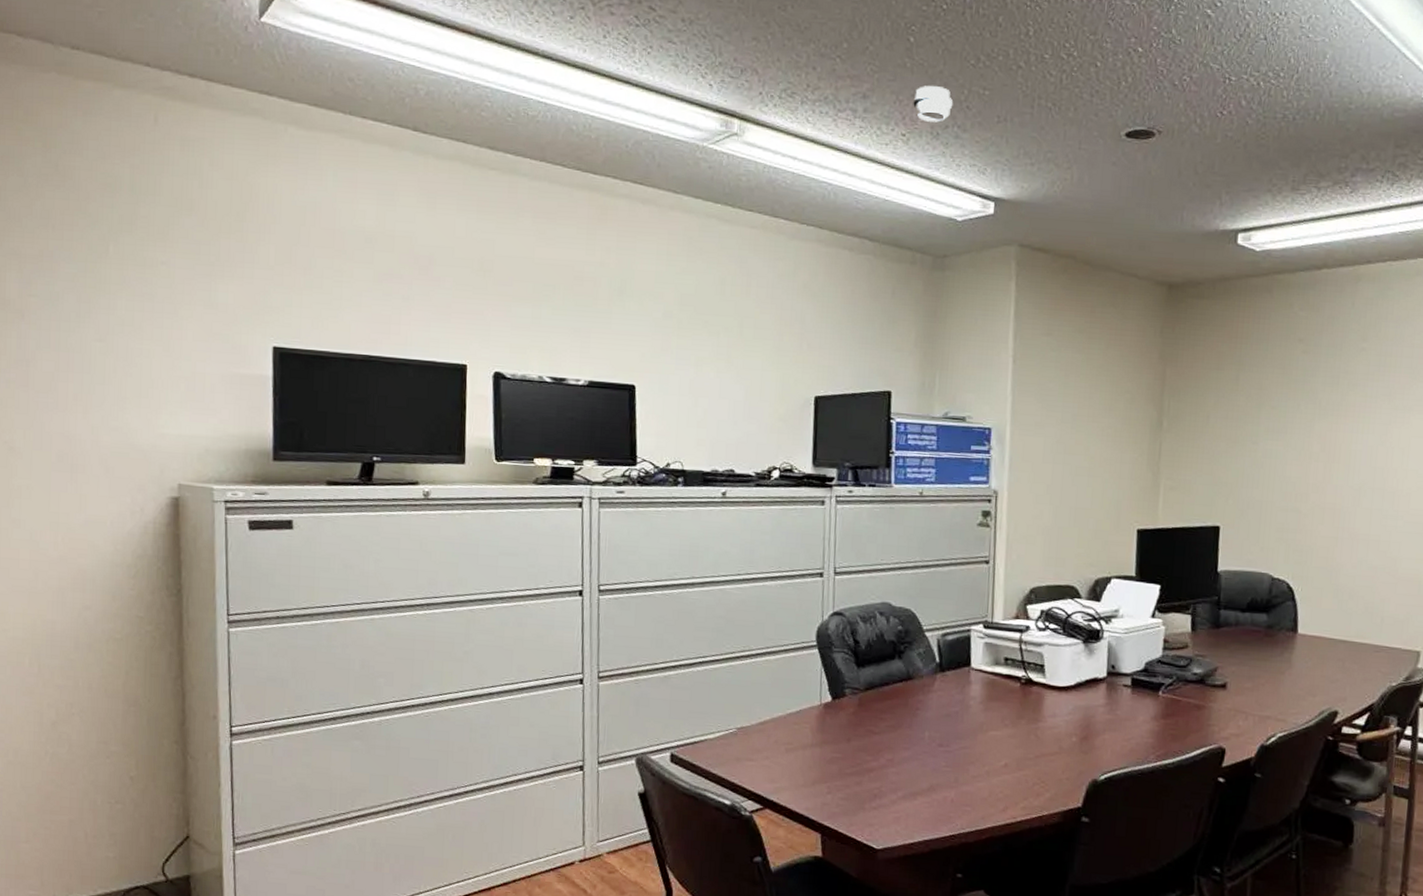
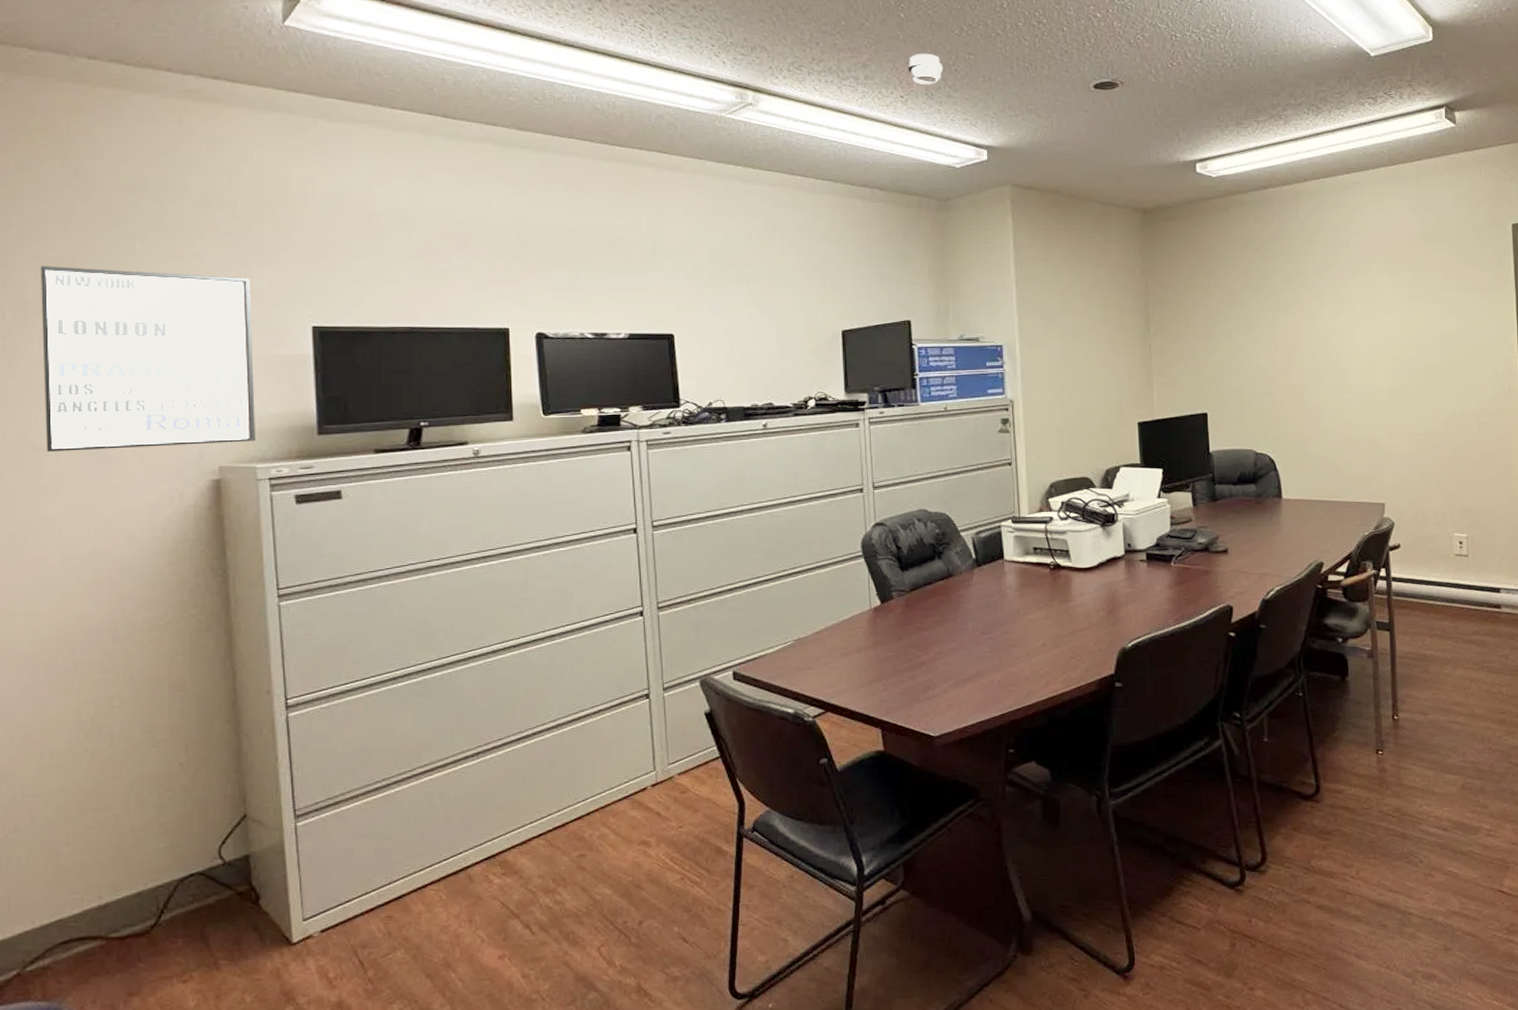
wall art: none [20,264,216,462] -> present [40,266,255,452]

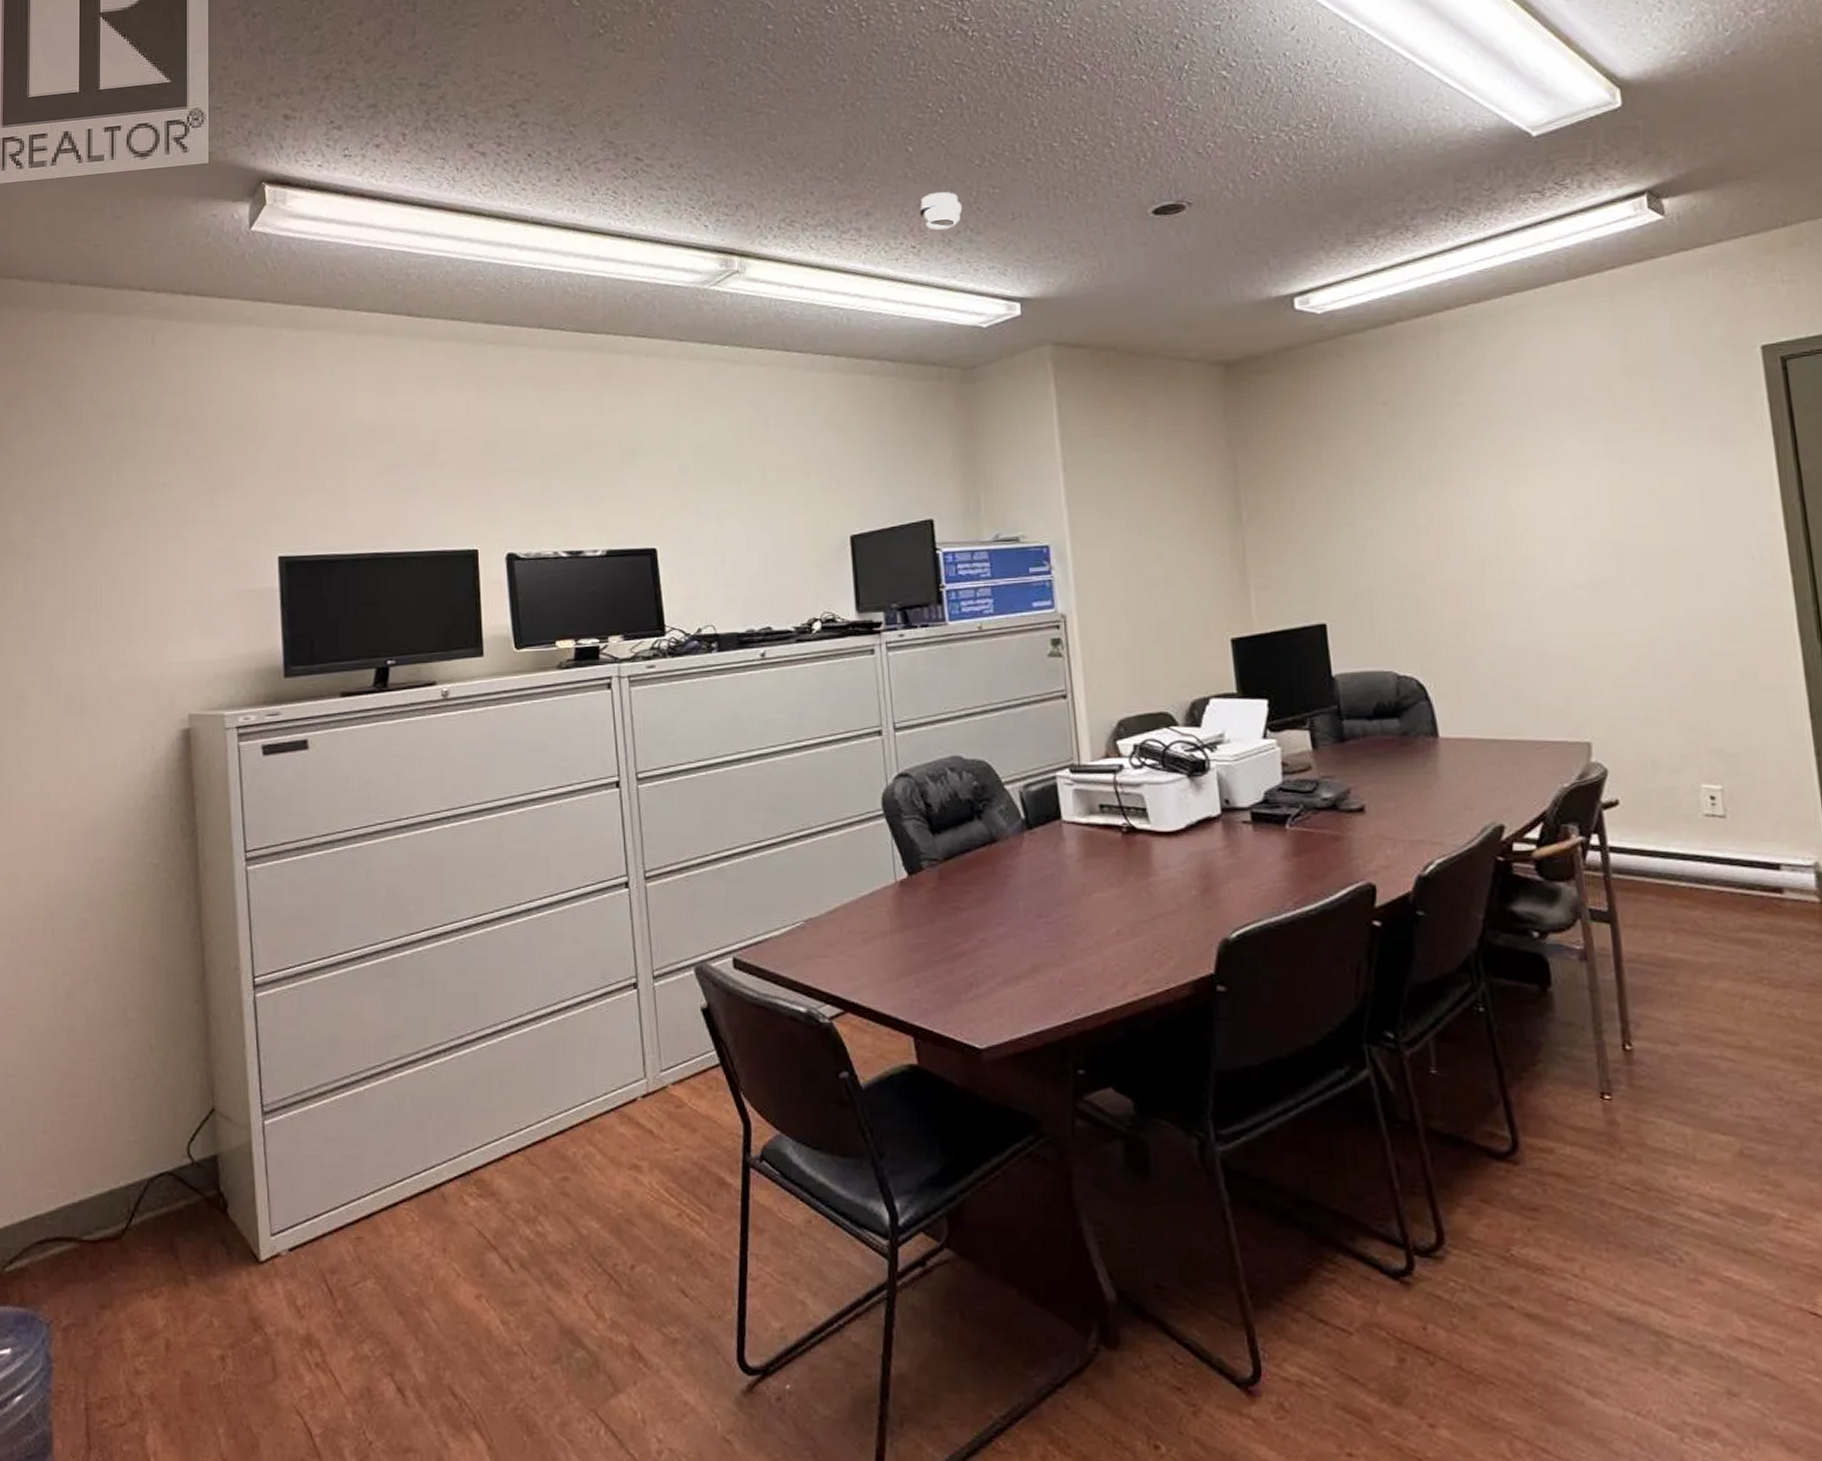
wall art: present [40,266,255,452] -> none [25,503,223,701]

